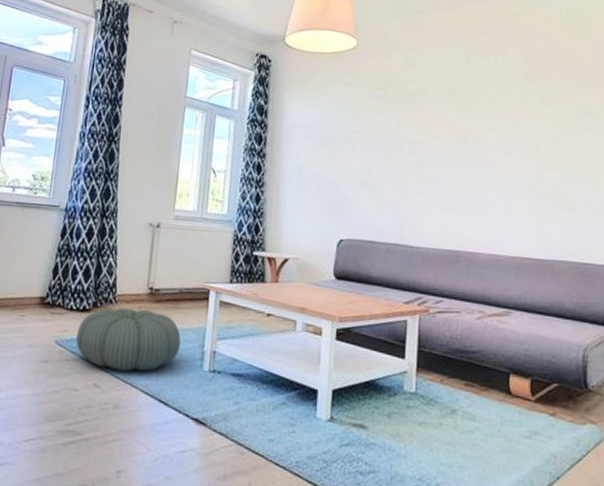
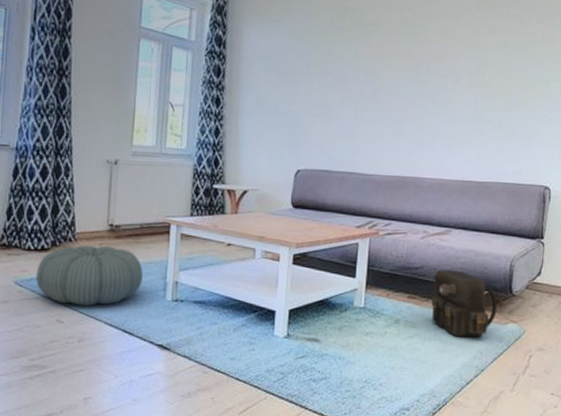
backpack: none [493,355,571,439] -> present [431,269,498,338]

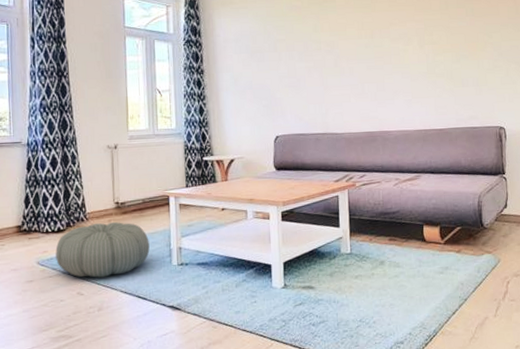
backpack: present [431,269,498,338] -> none [411,211,472,272]

